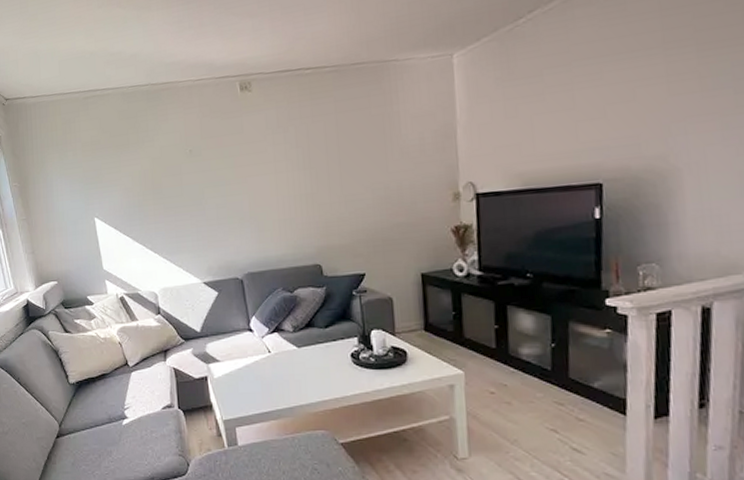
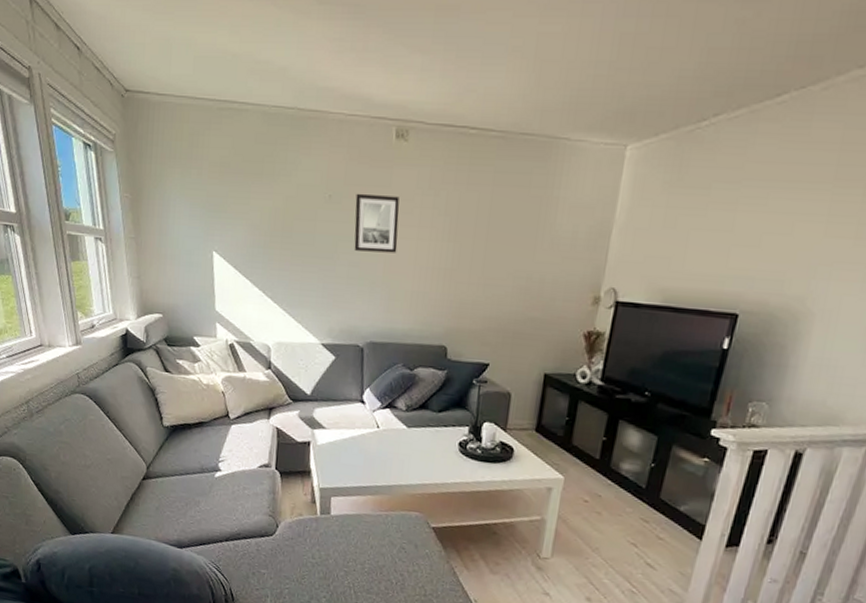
wall art: none [213,139,259,194] -> present [354,193,400,253]

